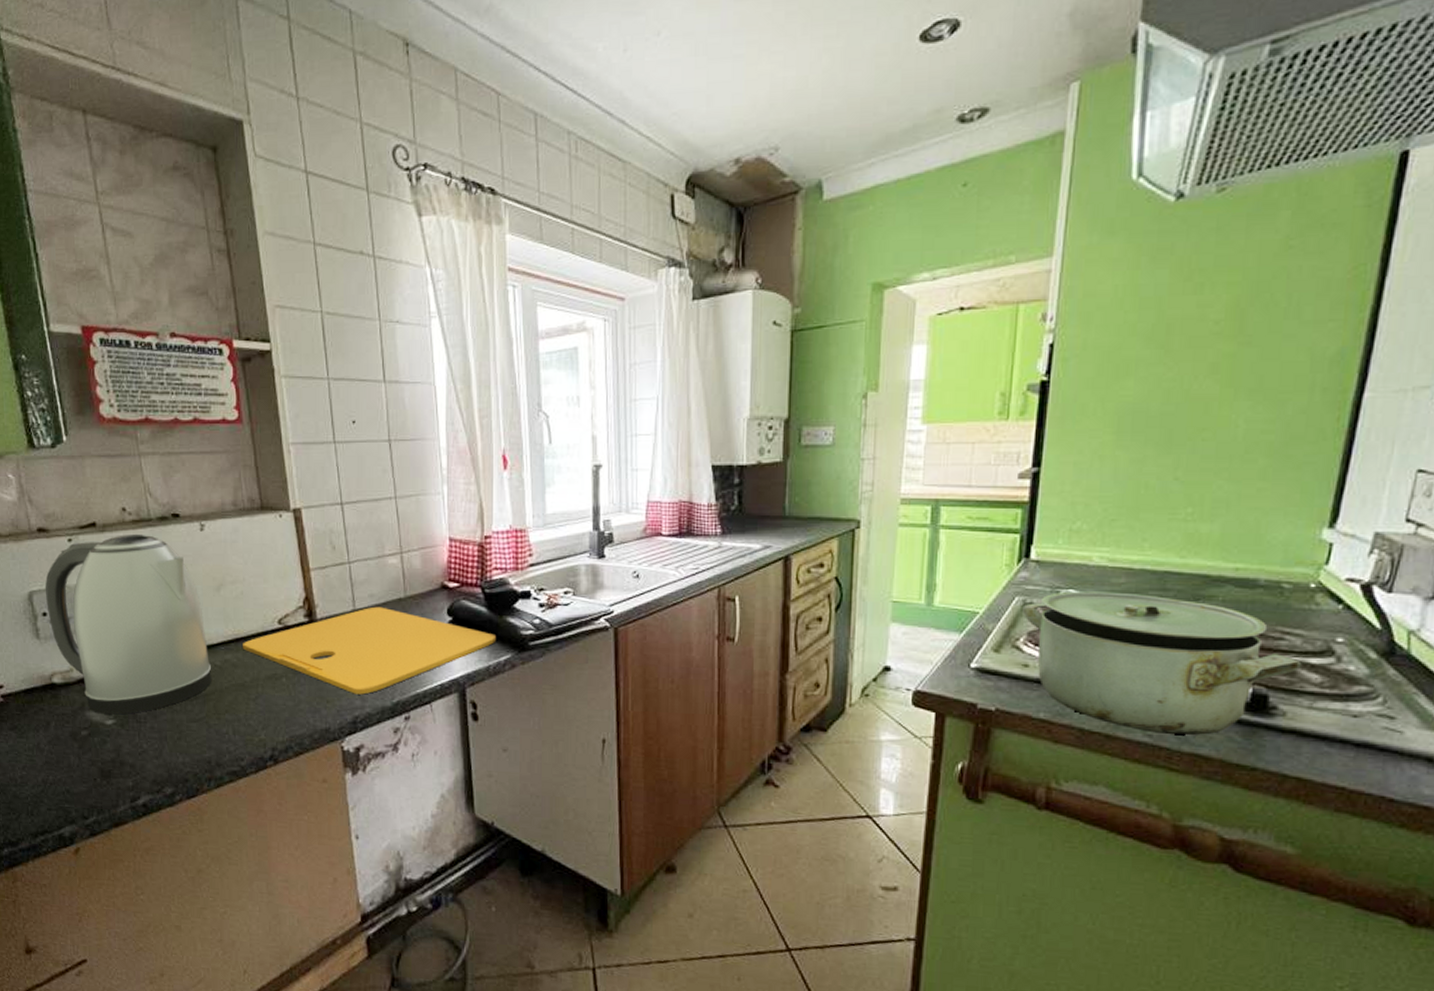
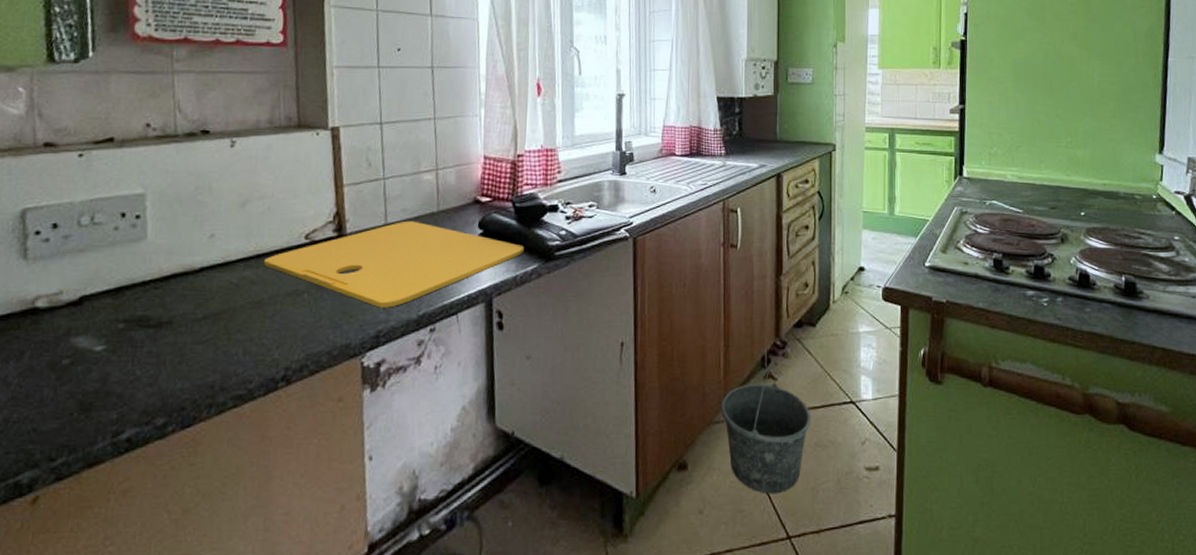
kettle: present [44,533,212,715] -> none [41,149,227,340]
bucket: none [713,768,819,906] -> present [721,362,812,494]
saucepan: present [1022,591,1302,736] -> none [960,202,1155,318]

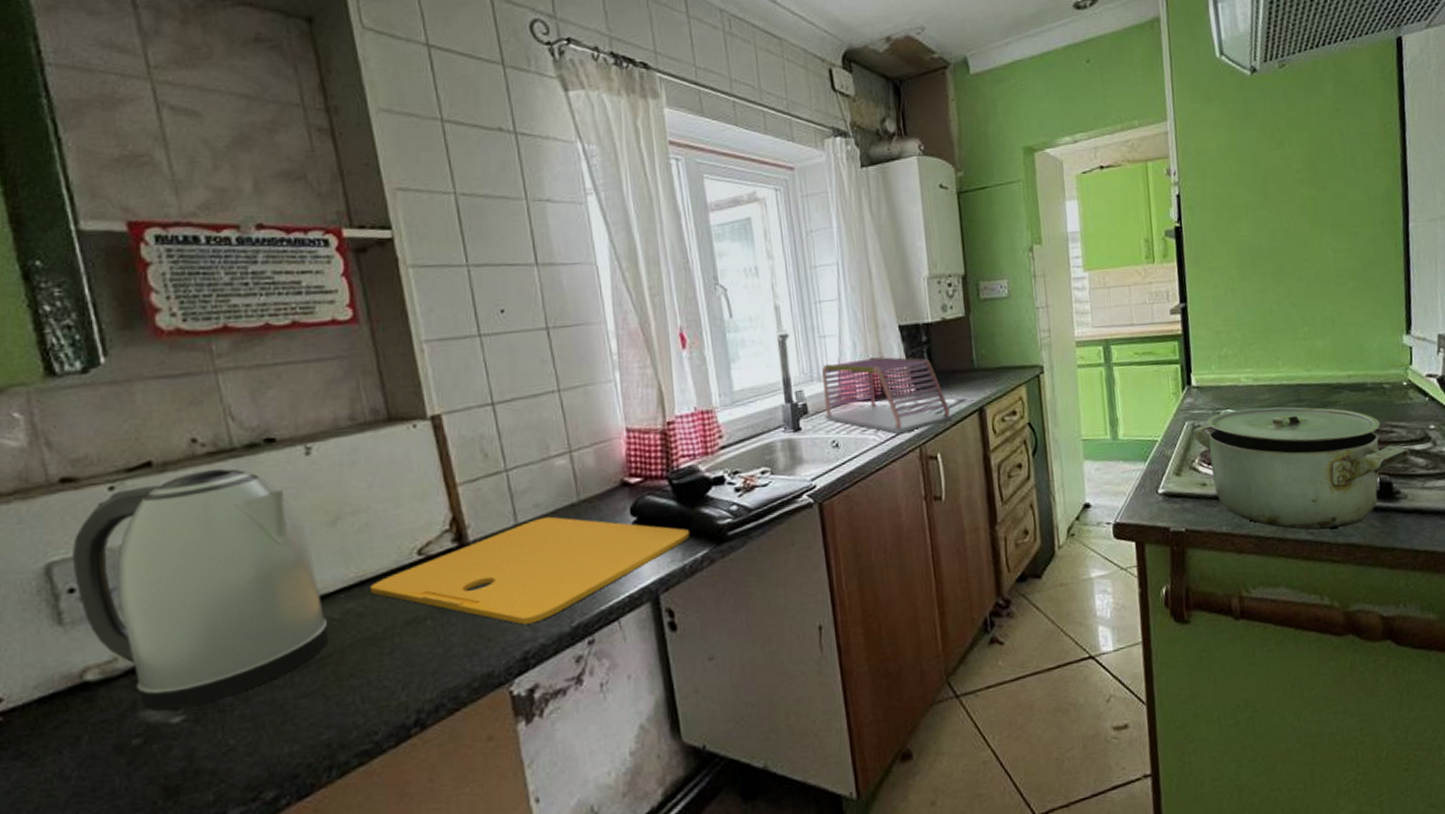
kettle: none [41,149,227,340] -> present [71,468,329,711]
dish rack: none [647,120,754,188] -> present [822,356,953,434]
bucket: present [721,362,812,494] -> none [942,625,1048,773]
saucepan: none [960,202,1155,318] -> present [1193,406,1410,531]

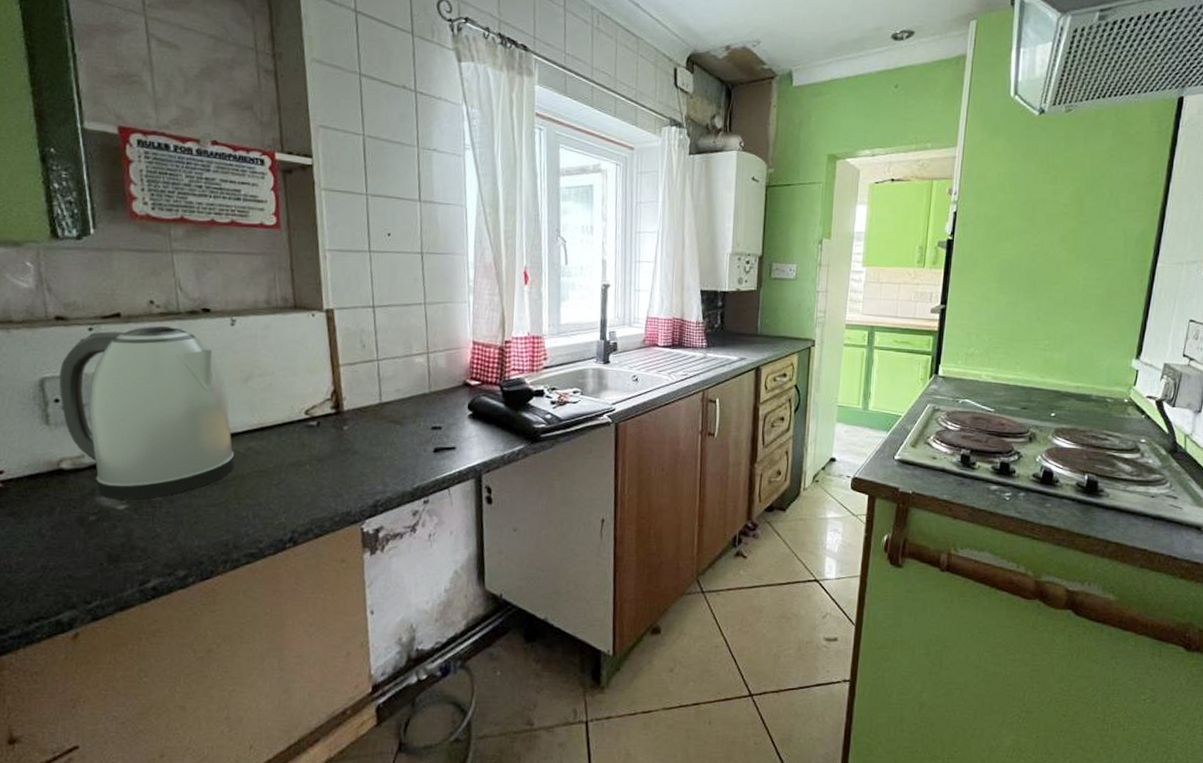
cutting board: present [370,516,691,625] -> none [268,400,512,481]
dish rack: present [822,356,953,434] -> none [630,312,734,379]
saucepan: present [1193,406,1410,531] -> none [932,401,1119,512]

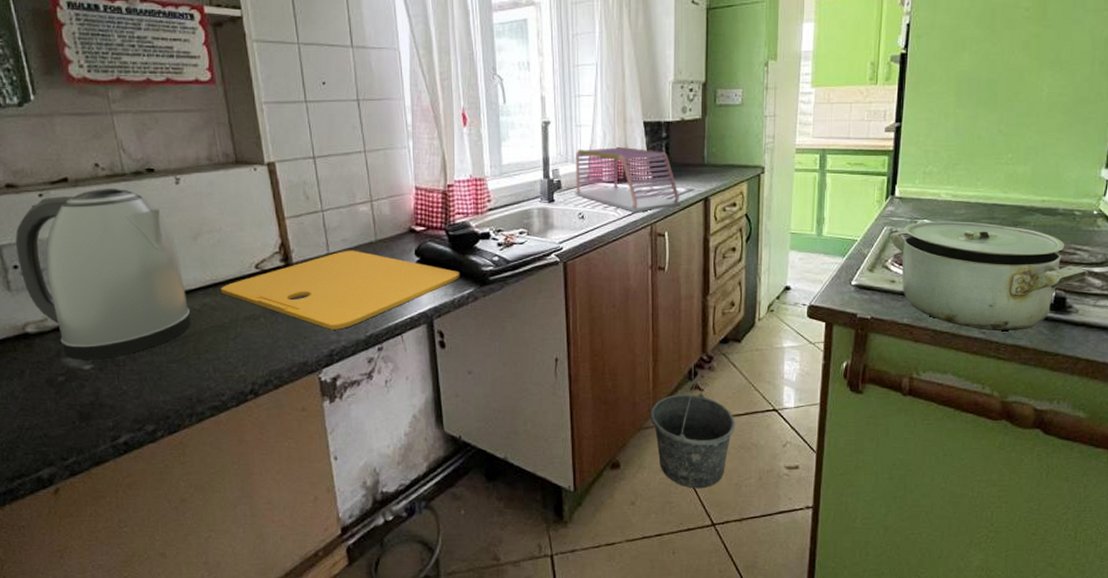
cutting board: none [268,400,512,481] -> present [221,250,460,330]
dish rack: none [630,312,734,379] -> present [575,146,682,213]
bucket: none [693,542,777,658] -> present [650,375,736,489]
saucepan: none [932,401,1119,512] -> present [890,221,1089,332]

